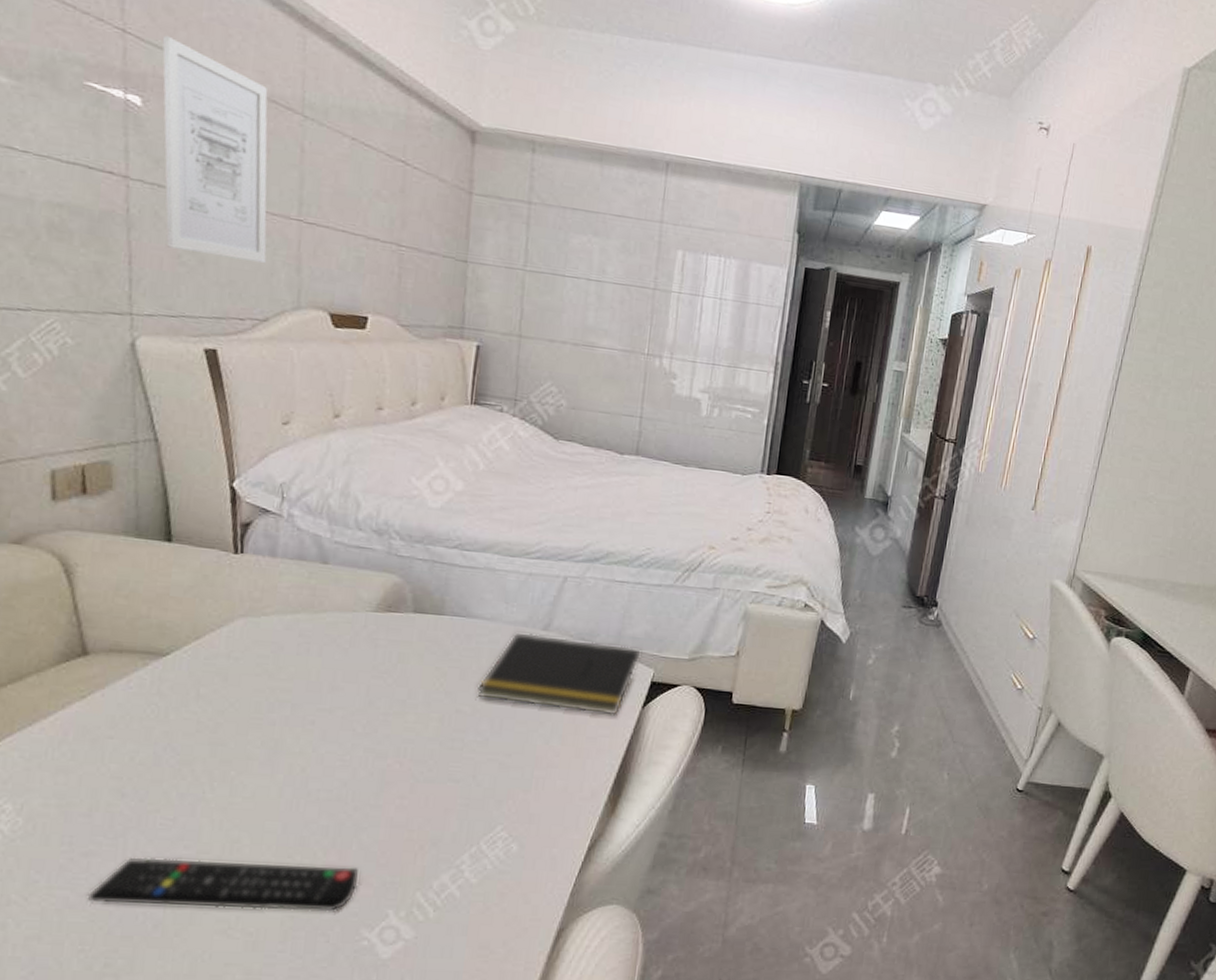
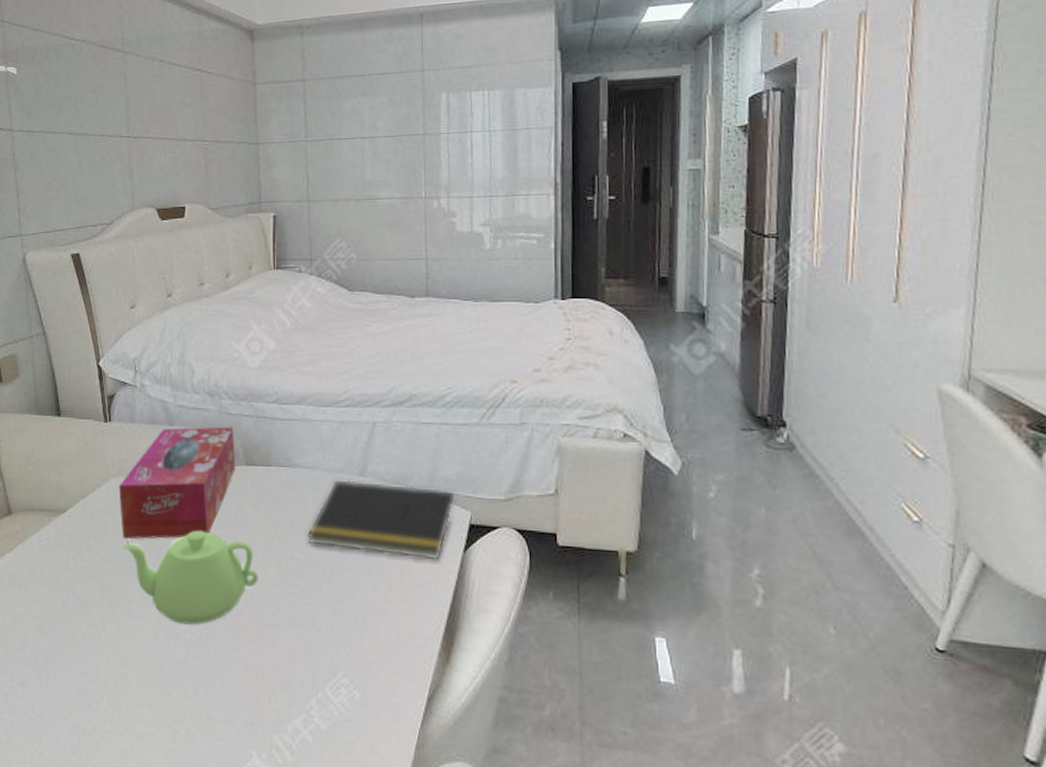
remote control: present [87,857,358,912] -> none [24,688,224,749]
wall art: present [162,35,268,264] -> none [26,16,107,178]
tissue box: none [246,566,403,689] -> present [118,426,236,539]
teapot: none [246,680,416,782] -> present [123,530,258,625]

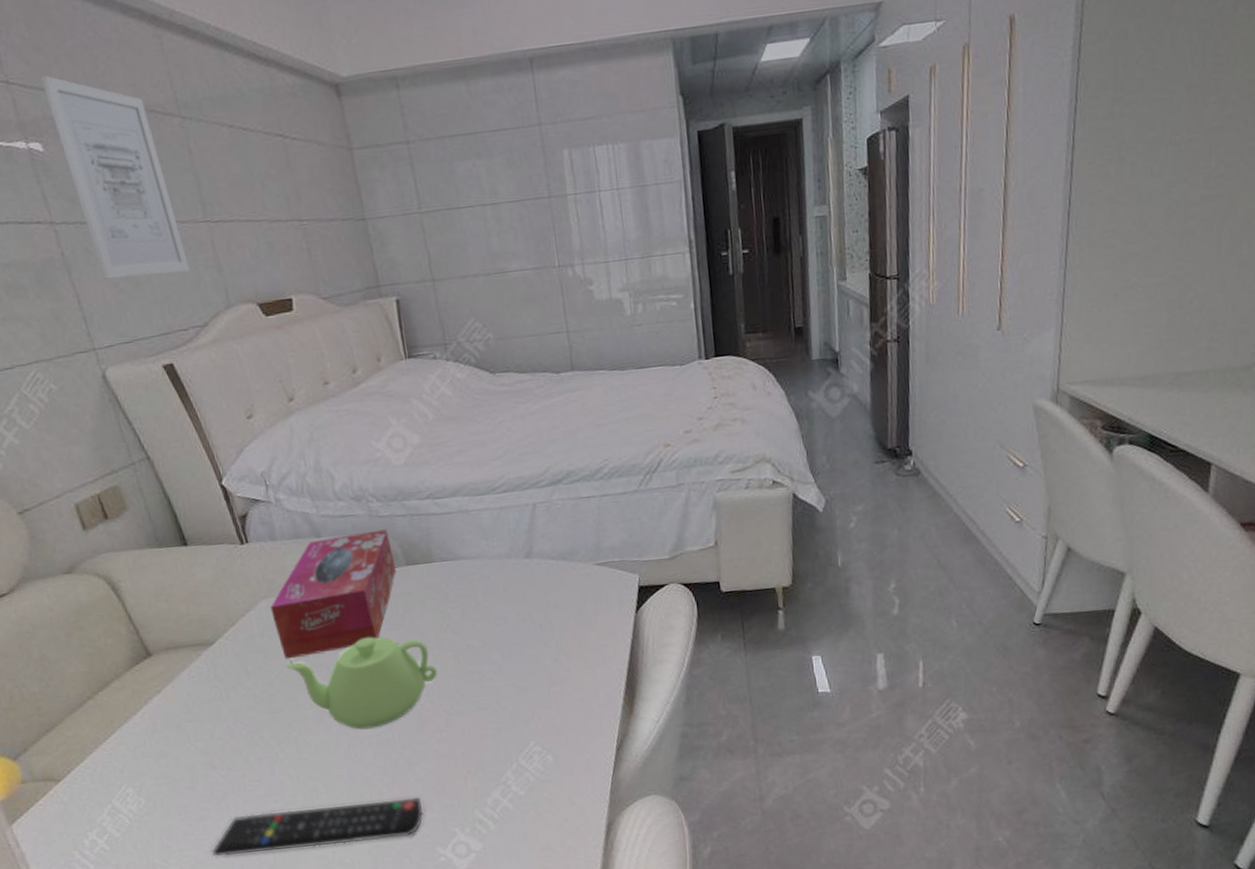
remote control: none [24,688,224,749] -> present [211,796,424,858]
wall art: none [26,16,107,178] -> present [40,75,190,279]
notepad: present [307,478,457,560] -> none [480,556,624,632]

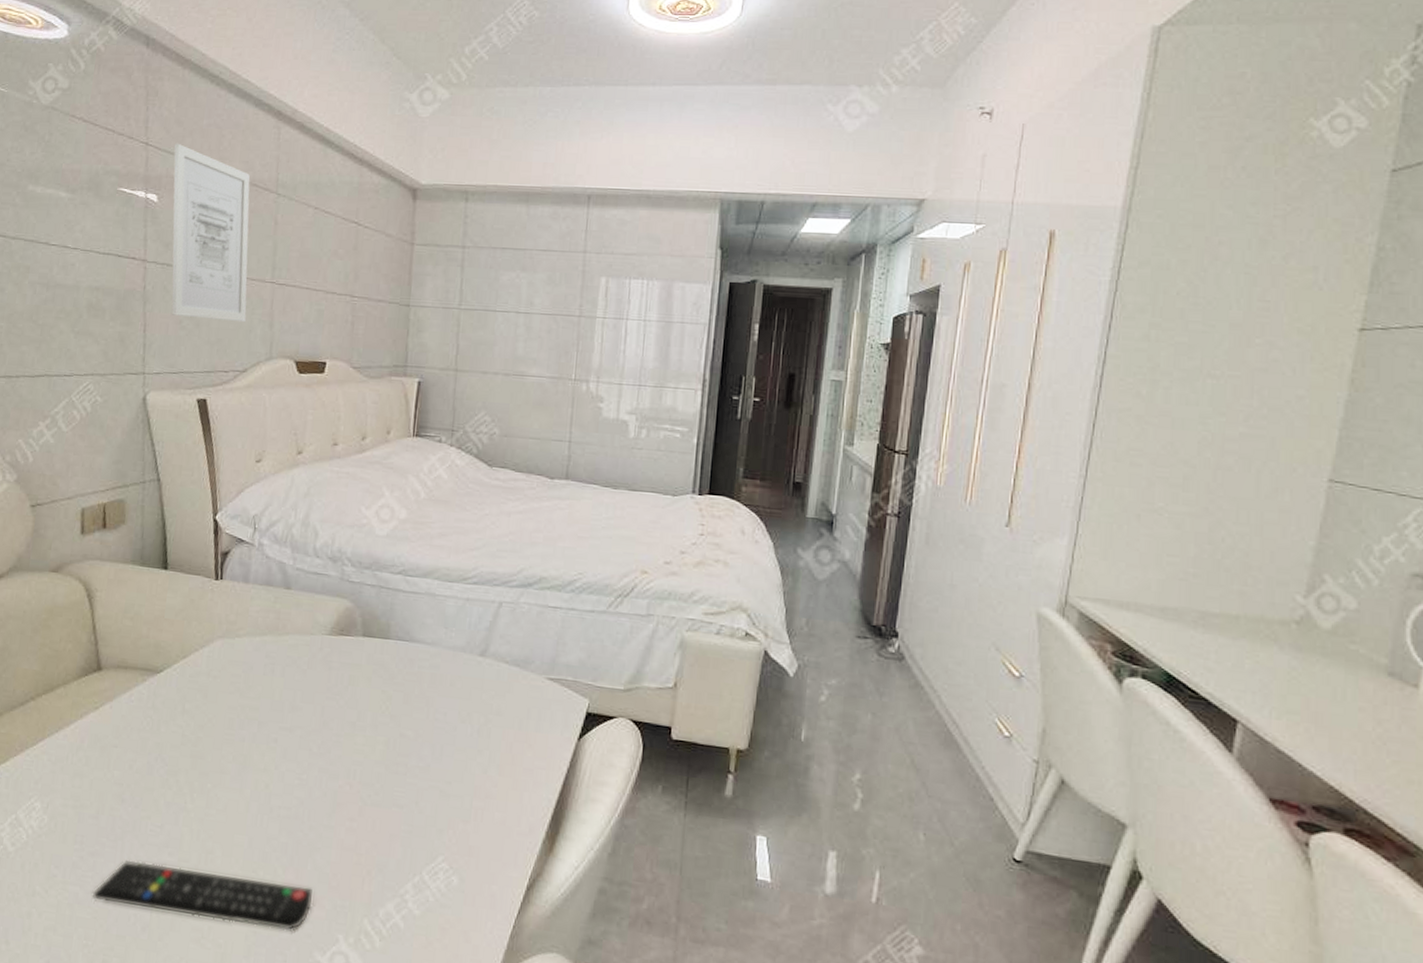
tissue box: present [269,529,397,660] -> none [222,591,354,708]
teapot: present [286,637,437,730] -> none [221,700,364,800]

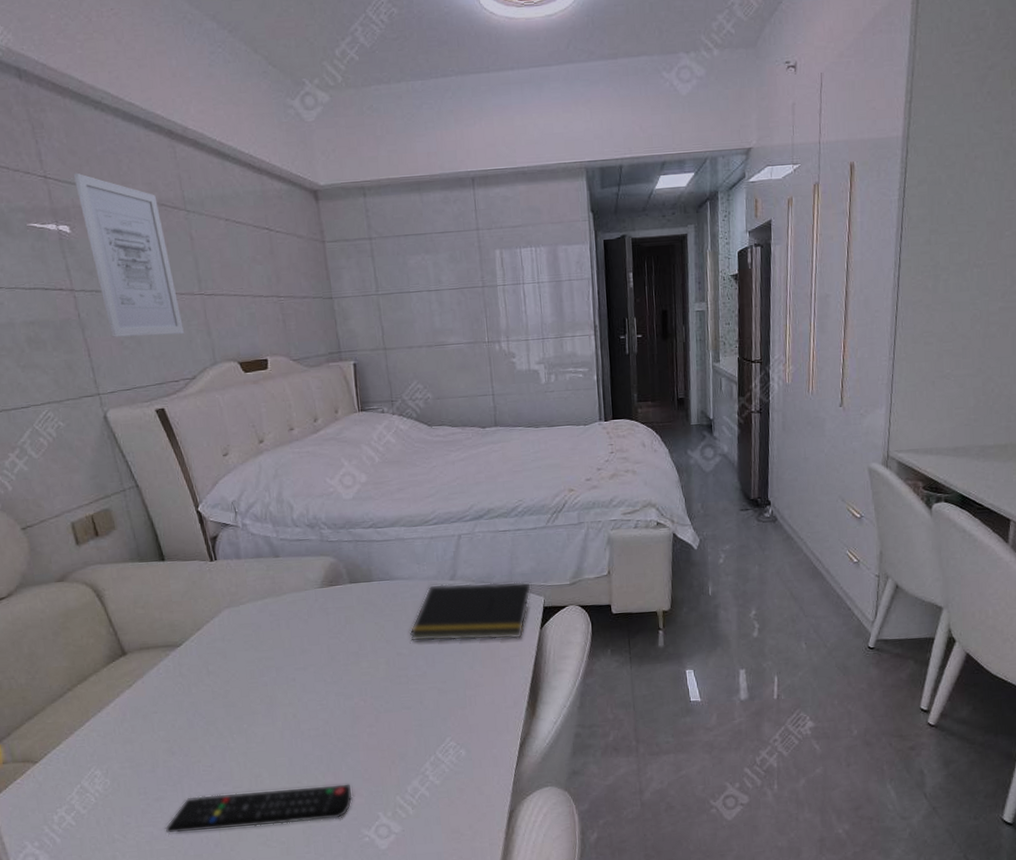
notepad: none [420,656,577,747] -> present [409,581,532,642]

